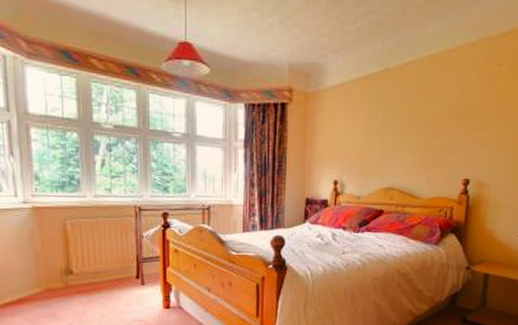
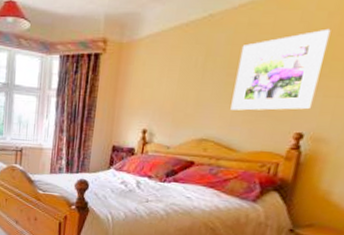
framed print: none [410,86,482,160] -> present [230,28,331,111]

